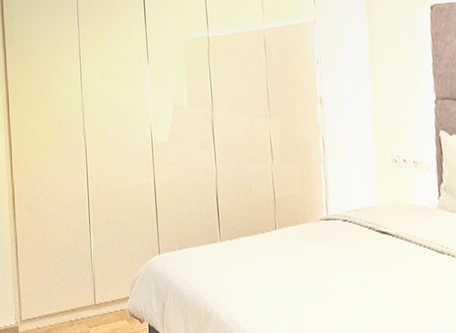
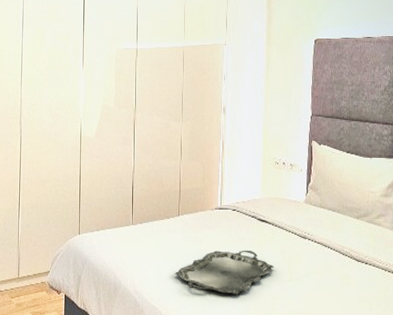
serving tray: none [277,269,404,324] -> present [175,250,274,294]

